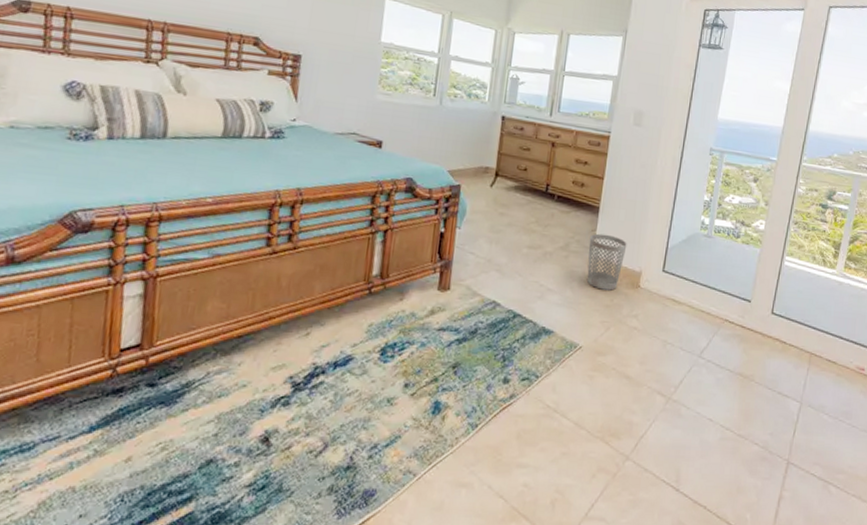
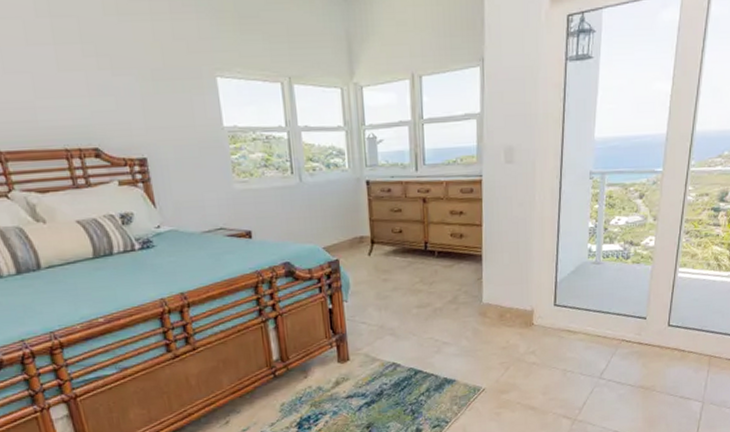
wastebasket: present [586,233,627,291] -> none [476,280,515,334]

